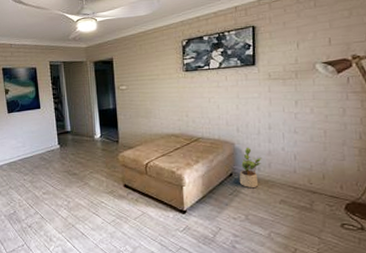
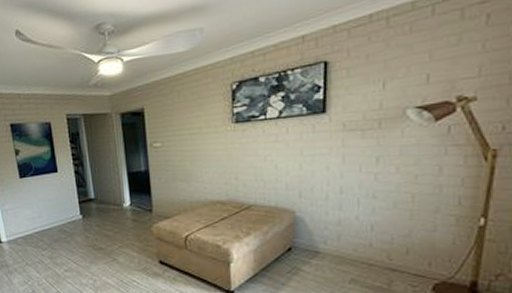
potted plant: present [239,147,262,187] -> none [299,215,330,264]

